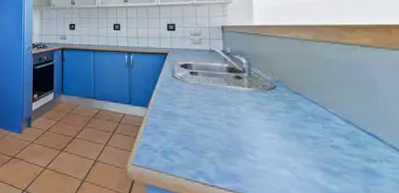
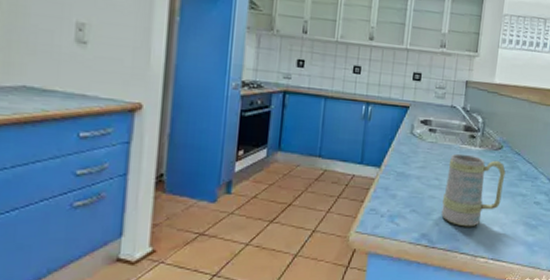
mug: none [216,94,285,169] -> present [441,153,506,227]

